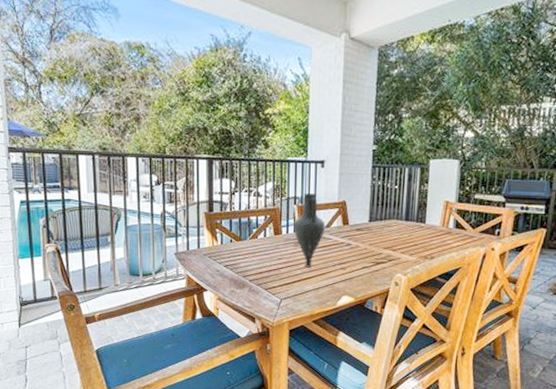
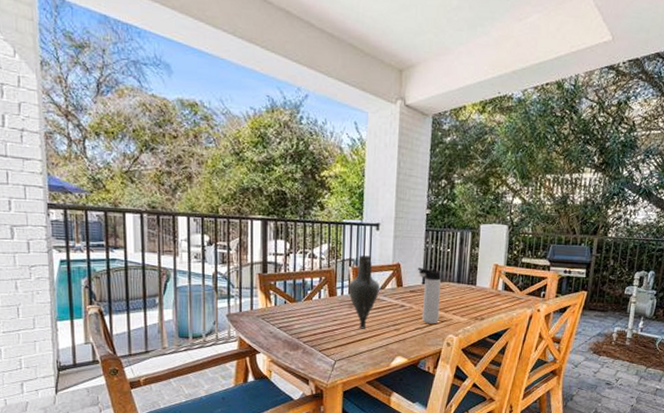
thermos bottle: none [363,205,389,262] -> present [417,268,441,323]

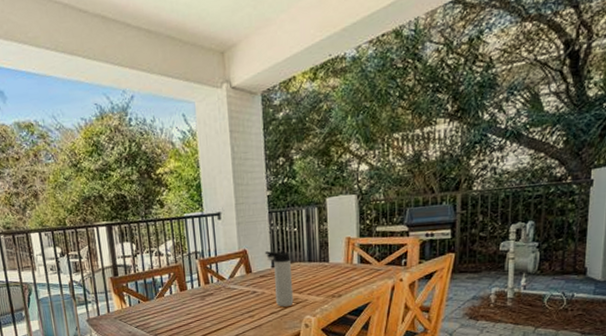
vase: present [347,255,380,329] -> none [196,246,229,320]

